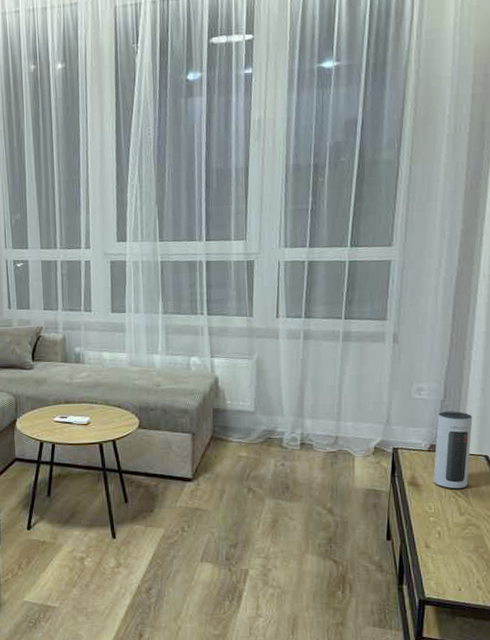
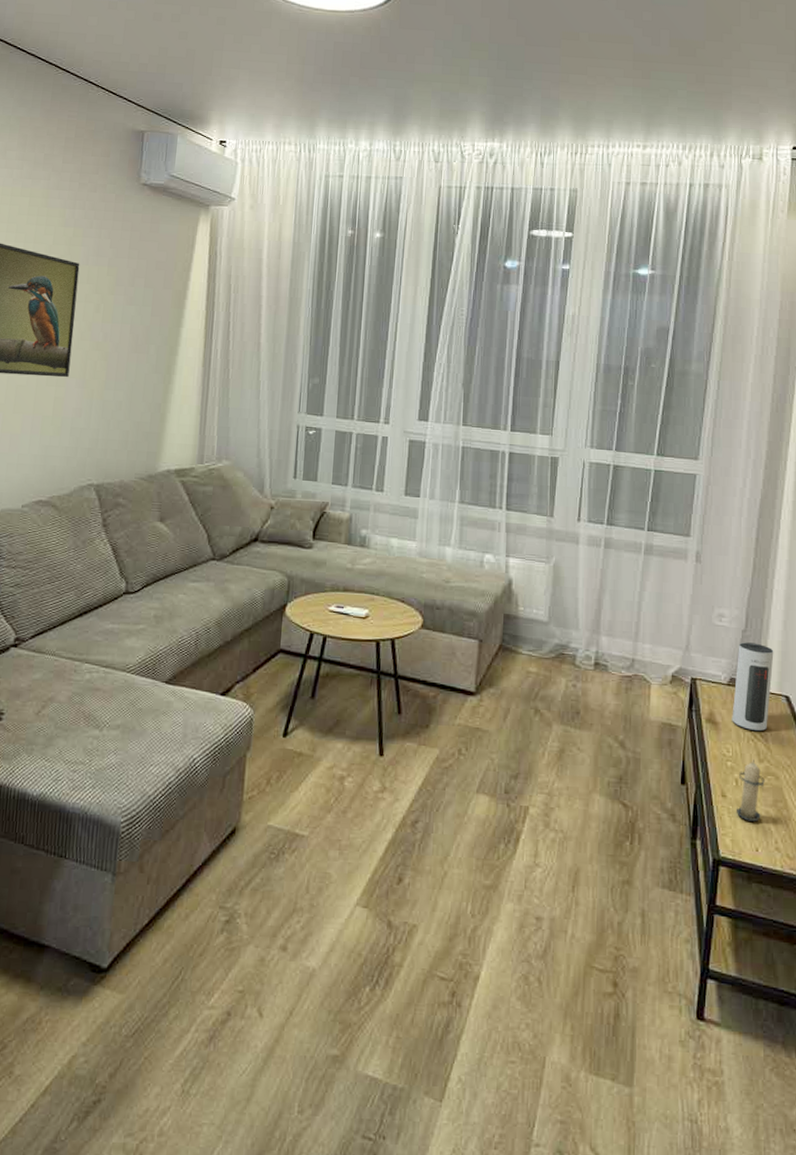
candle: none [439,513,467,566] -> present [736,759,766,822]

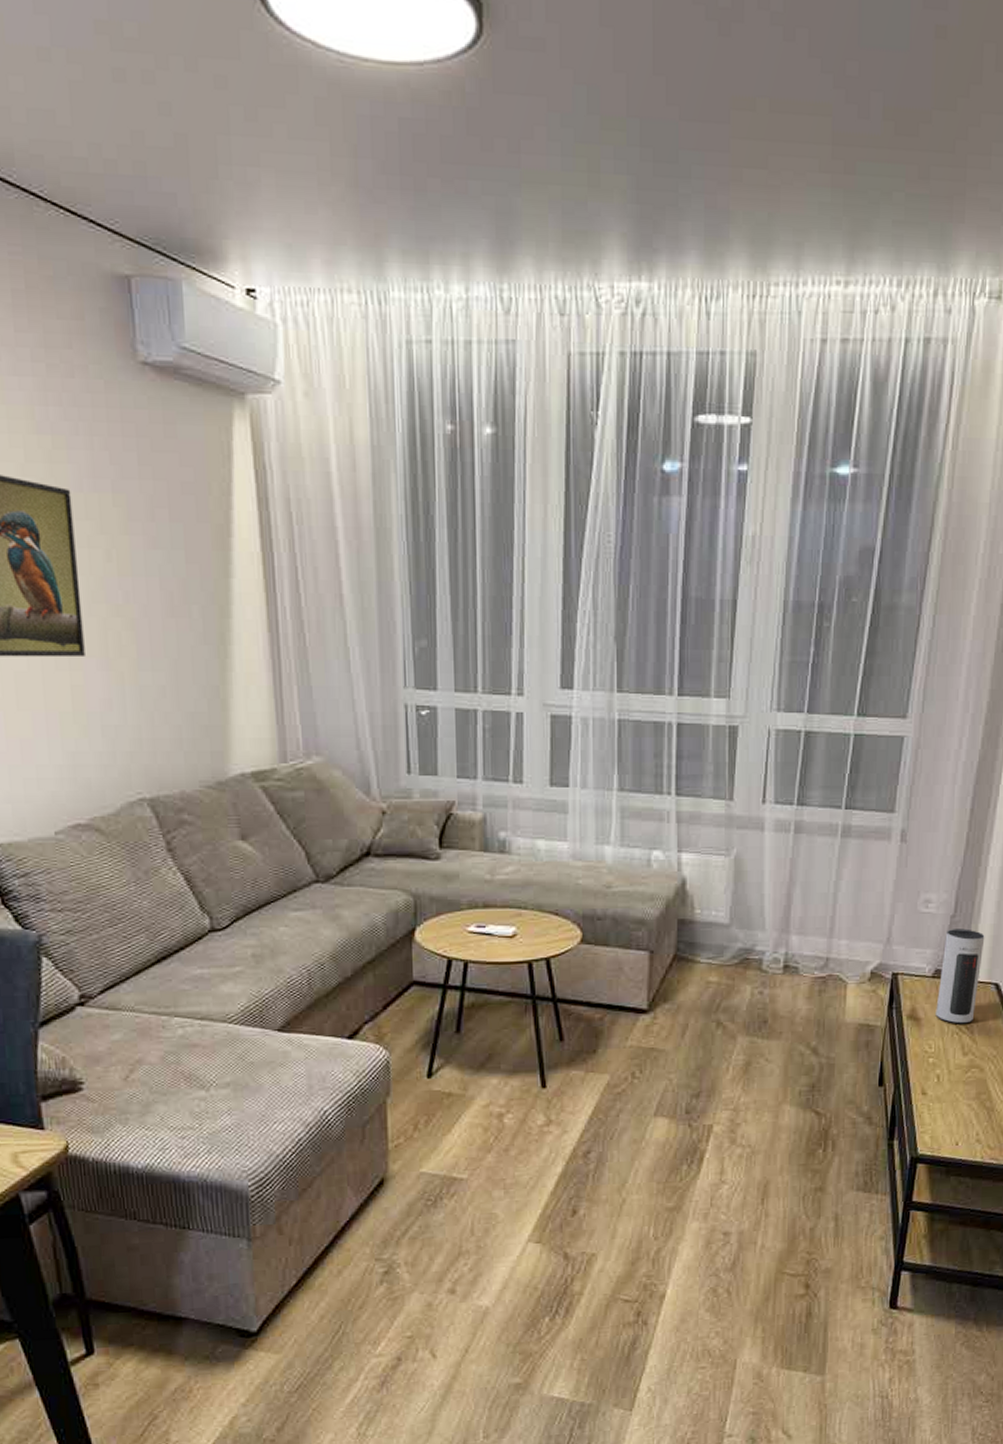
candle: present [736,759,766,822] -> none [936,1053,970,1116]

